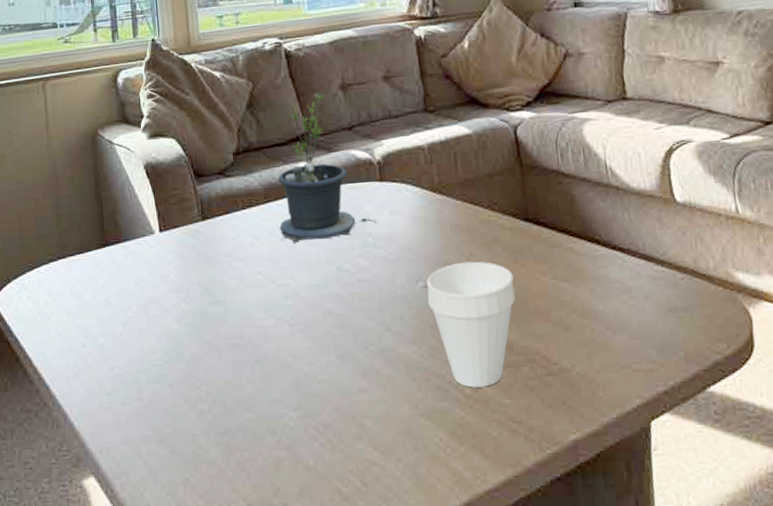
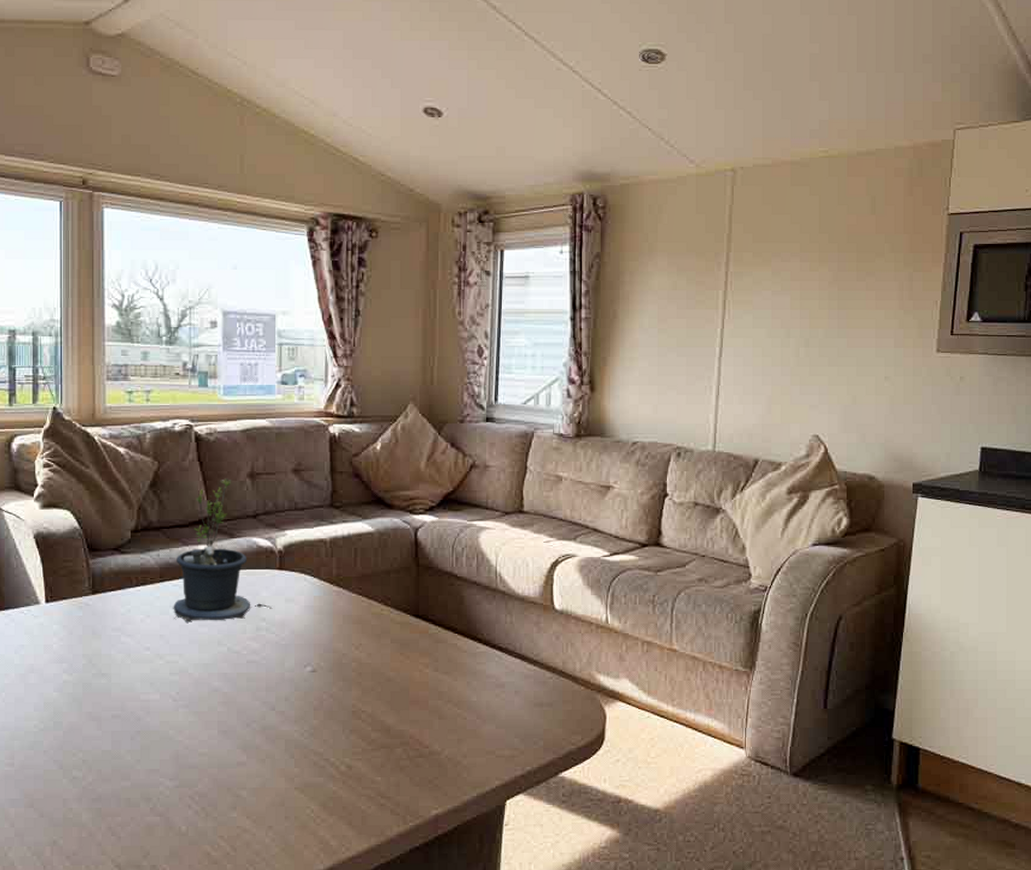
cup: present [427,261,516,388] -> none [314,651,398,766]

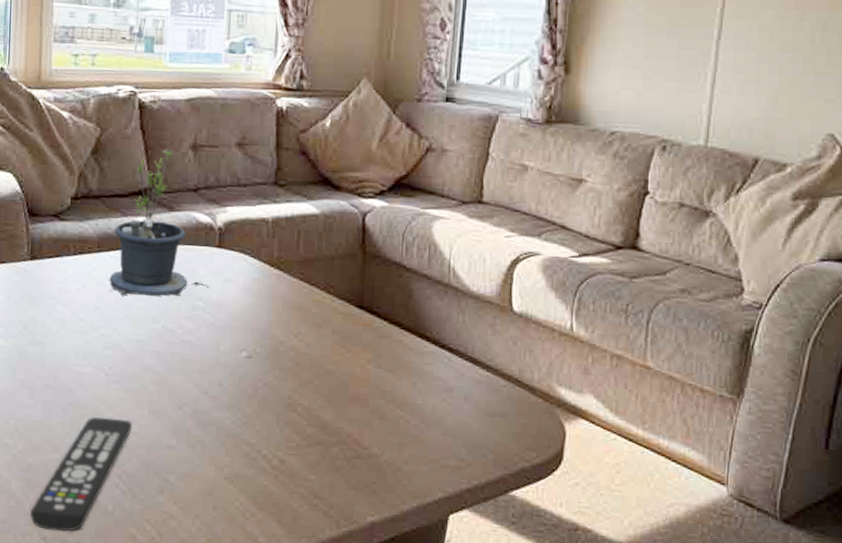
remote control: none [102,741,202,858] -> present [29,417,132,532]

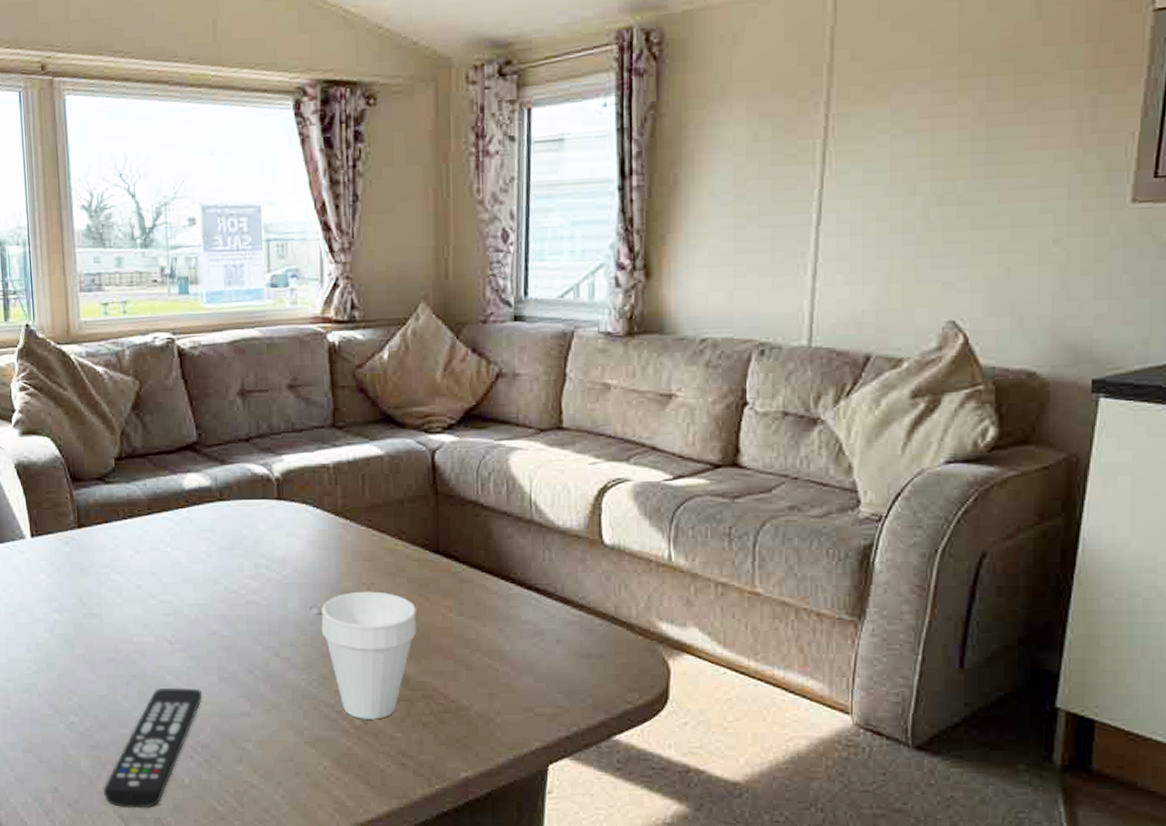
potted plant: present [109,149,209,296] -> none [163,398,271,559]
cup: none [248,338,338,461] -> present [321,591,417,720]

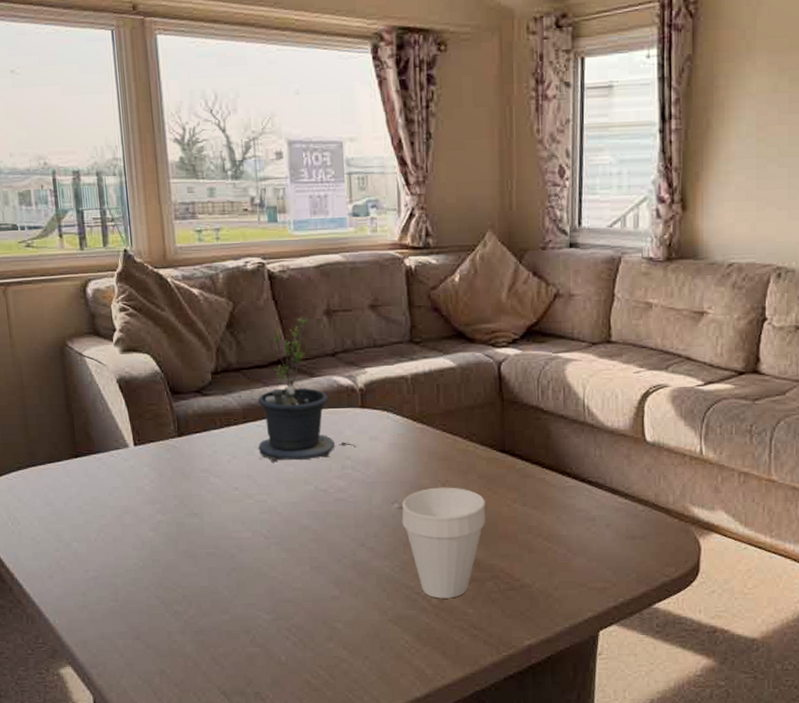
remote control: present [102,687,202,809] -> none [206,577,296,686]
potted plant: none [163,398,271,559] -> present [258,317,356,462]

